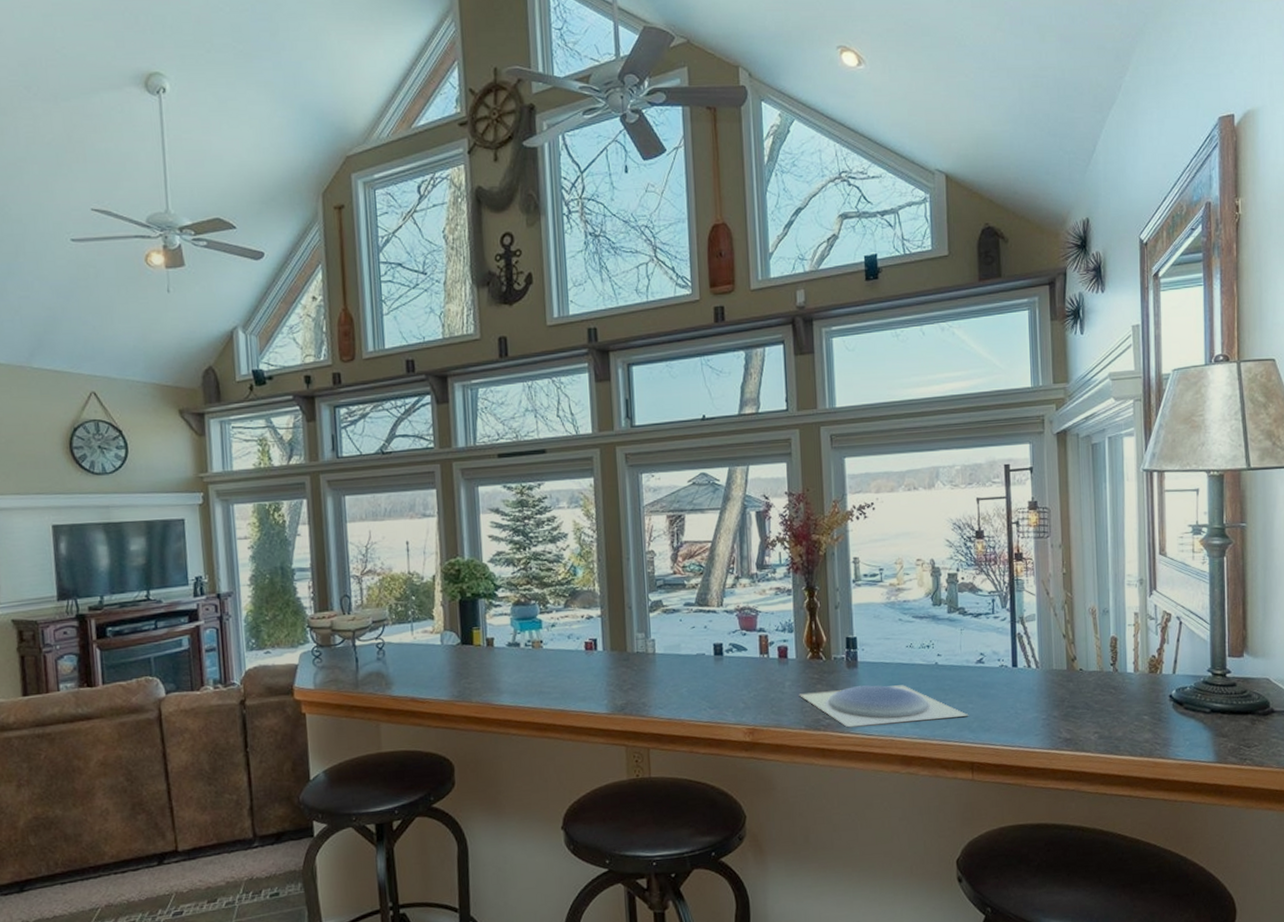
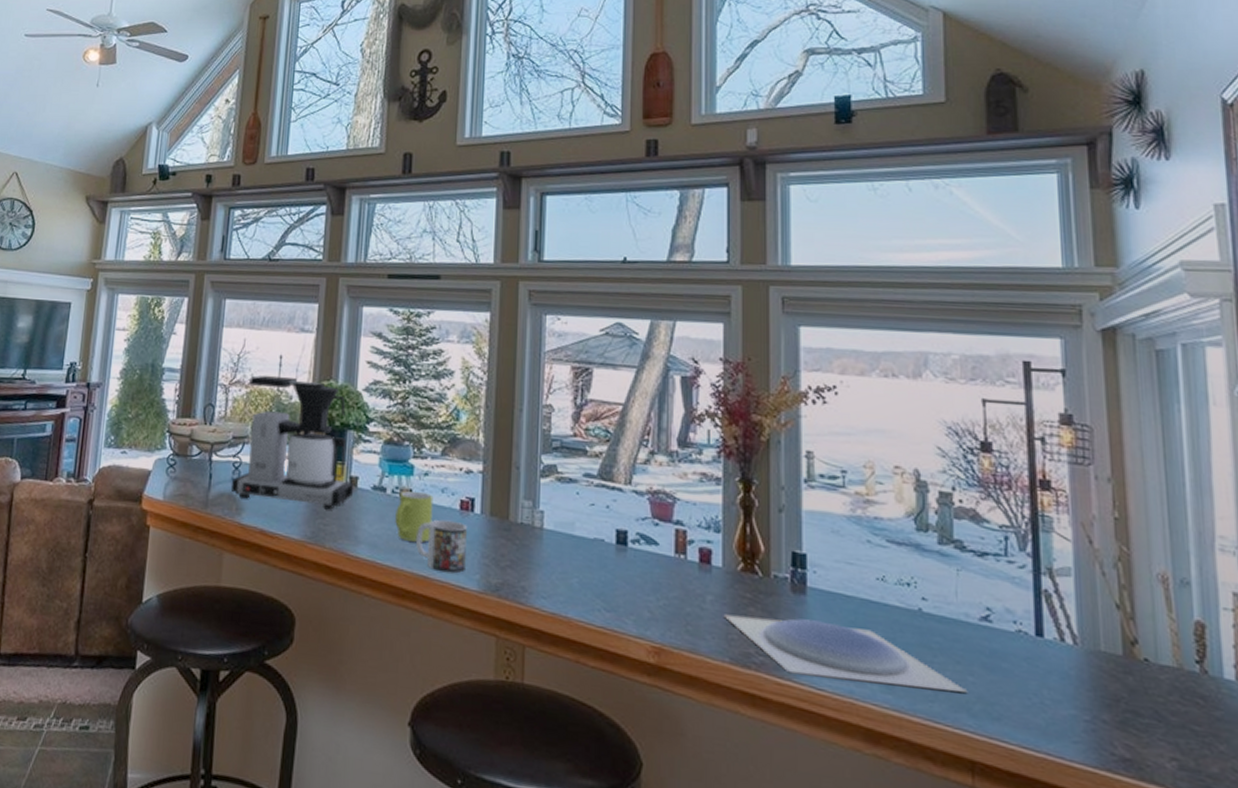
coffee maker: none [377,560,491,674] -> present [230,375,353,510]
mug: none [530,641,563,684] -> present [395,491,434,542]
mug: none [551,660,595,704] -> present [416,519,467,574]

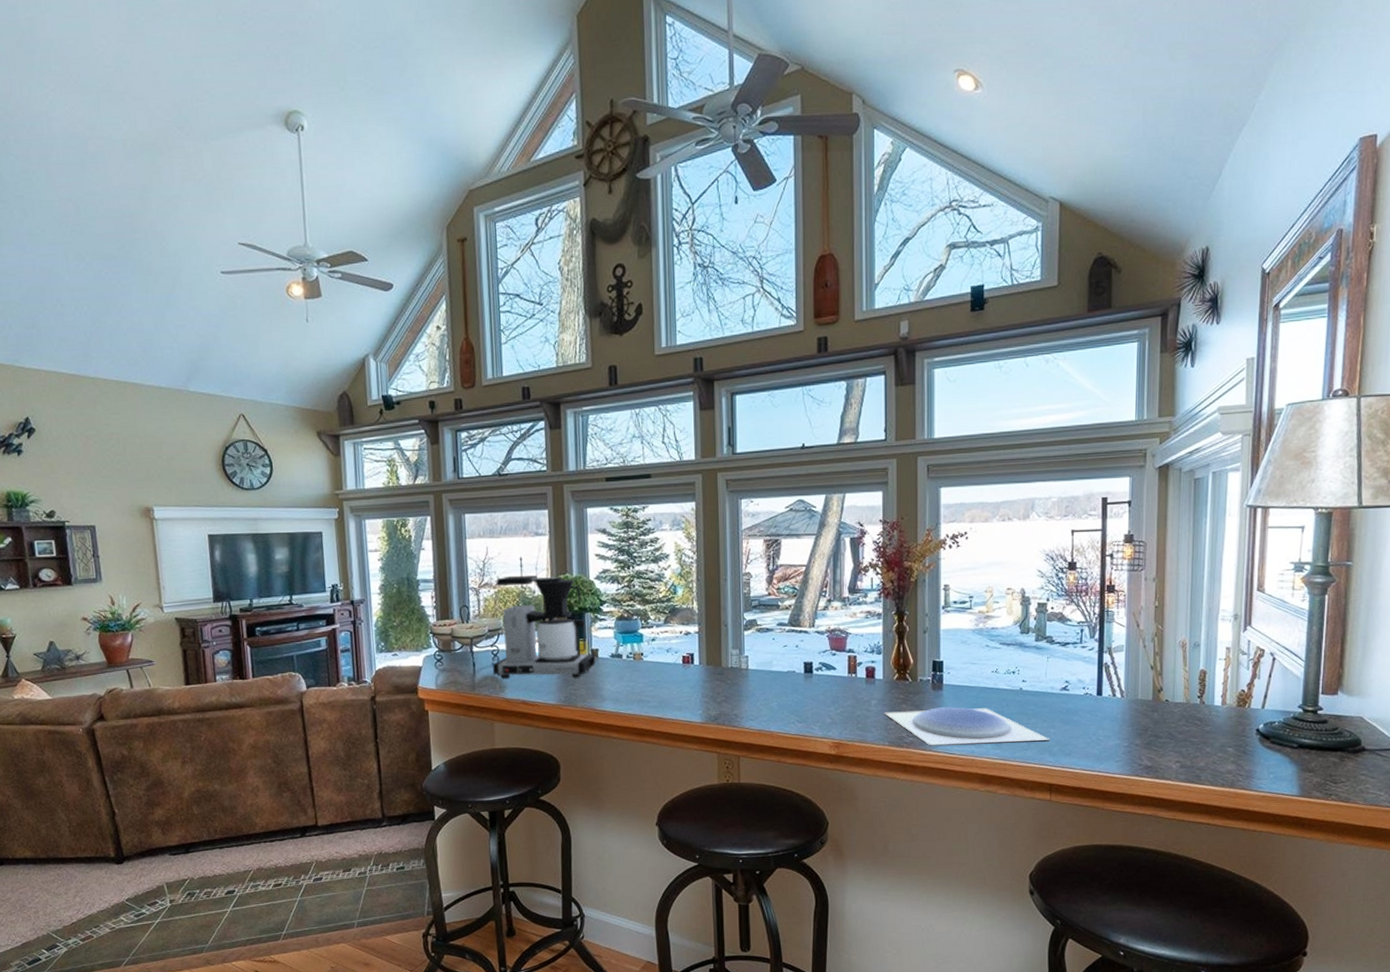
mug: present [395,491,434,542] -> none [631,654,662,693]
mug: present [416,519,467,574] -> none [650,672,690,713]

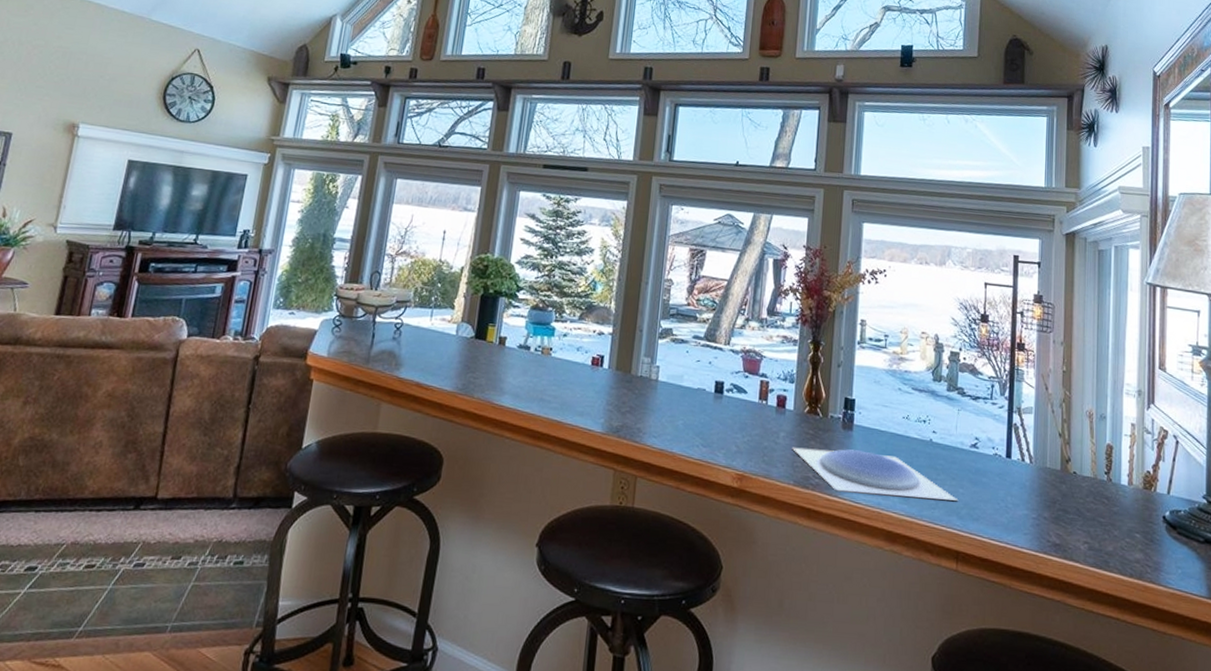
coffee maker: present [492,575,595,679] -> none [391,247,502,366]

